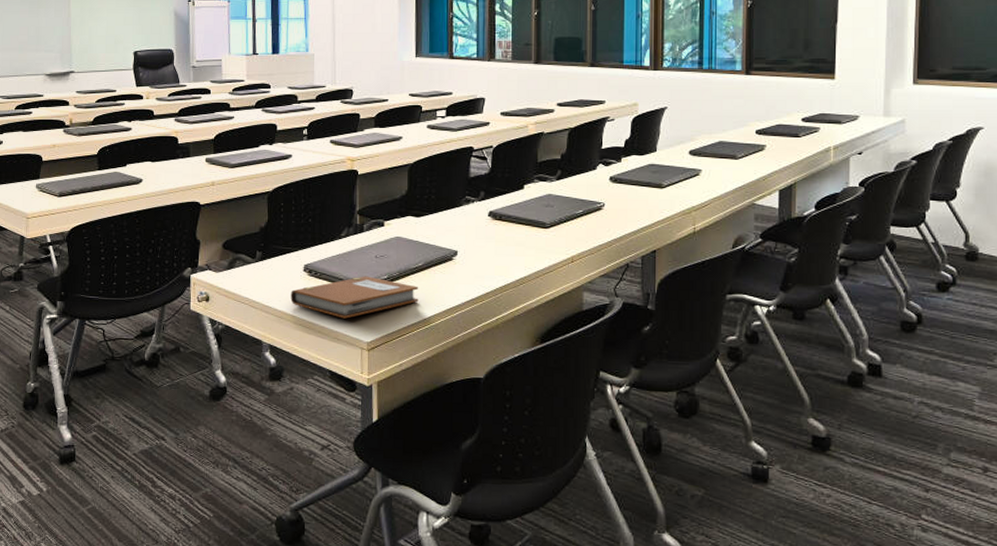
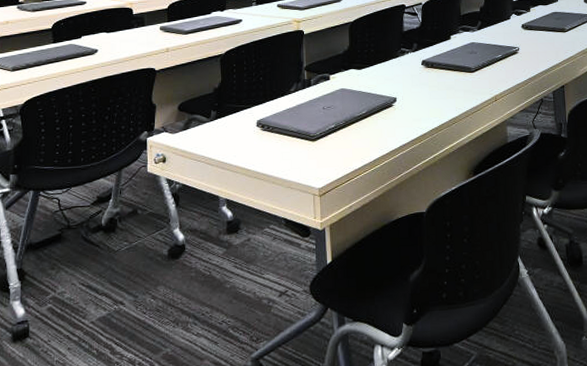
notebook: present [290,276,419,319] -> none [245,126,364,168]

